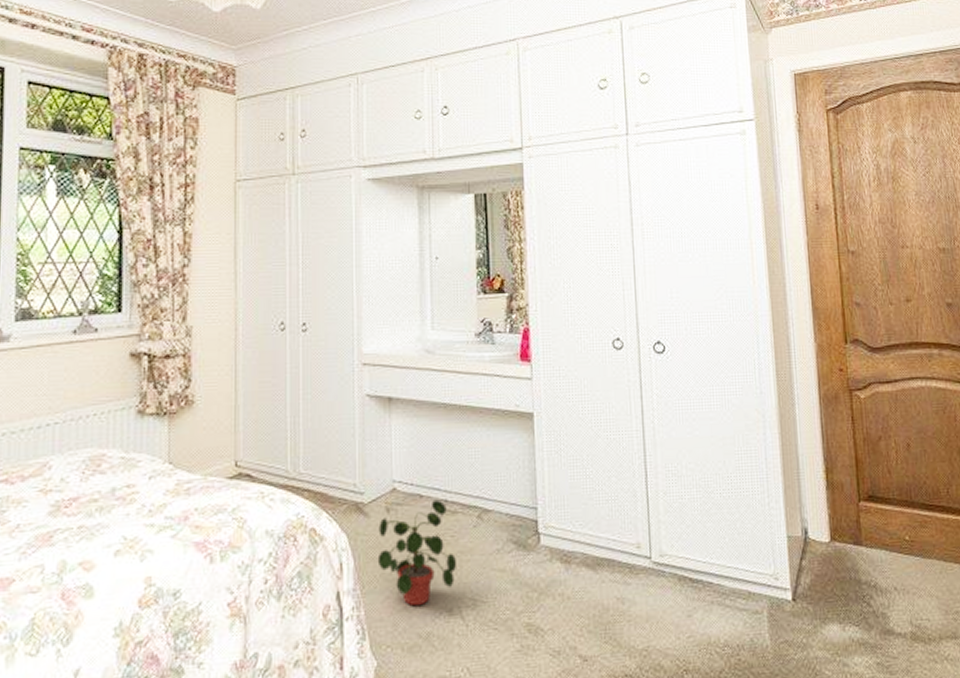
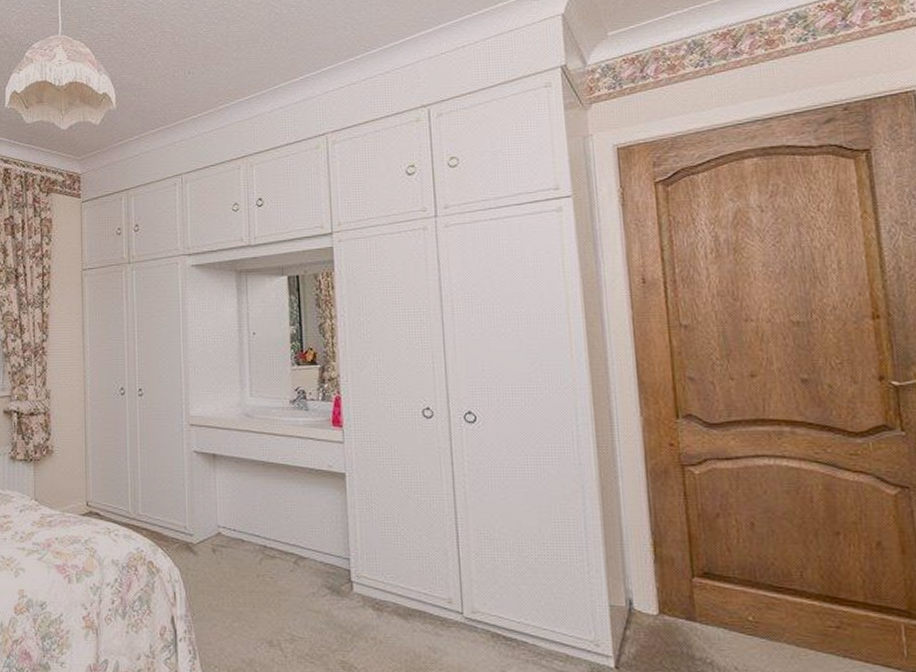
potted plant: present [377,499,457,607] -> none [205,545,276,636]

